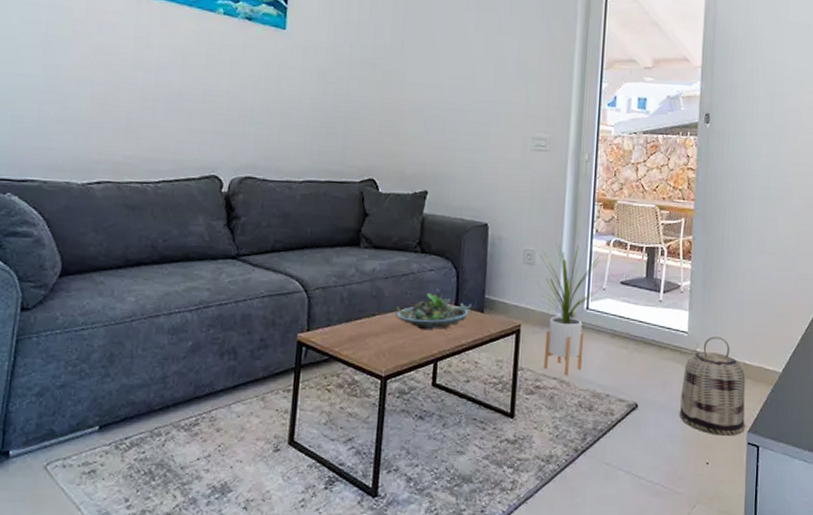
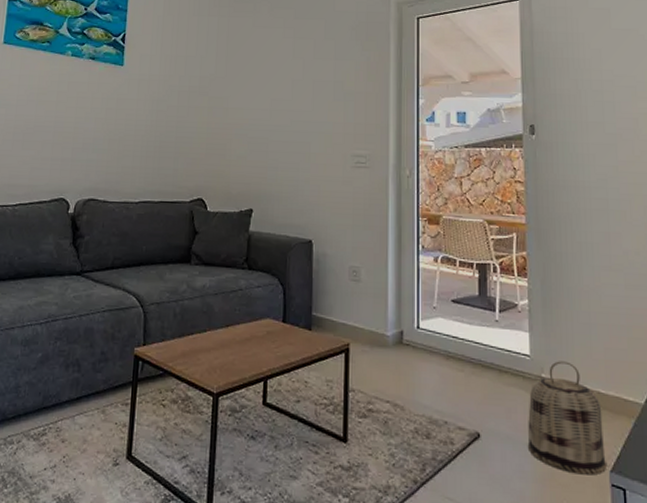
succulent planter: present [396,290,471,330] -> none [225,306,299,347]
house plant: present [536,245,602,375] -> none [363,262,432,398]

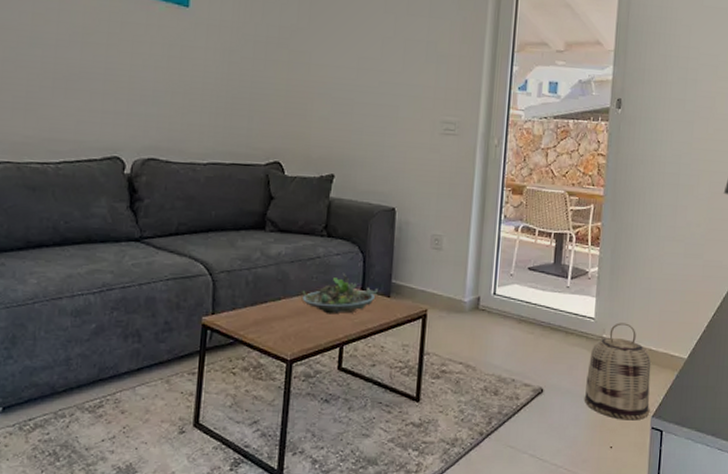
succulent planter: none [225,306,299,347] -> present [301,274,378,314]

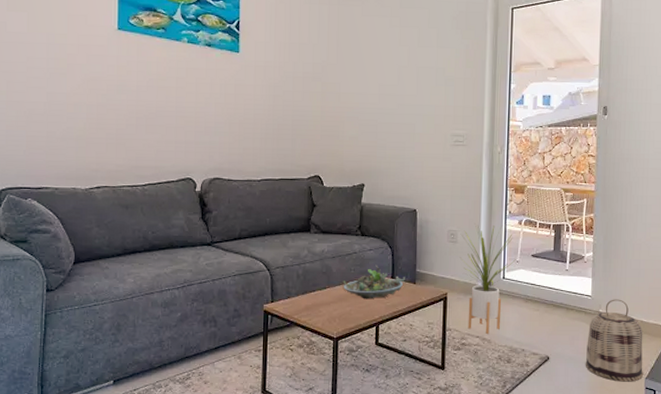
house plant: none [444,231,510,360] -> present [459,225,516,334]

